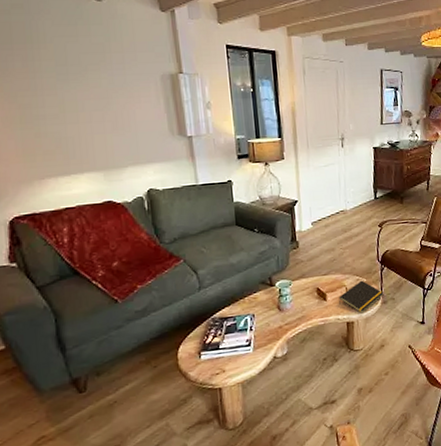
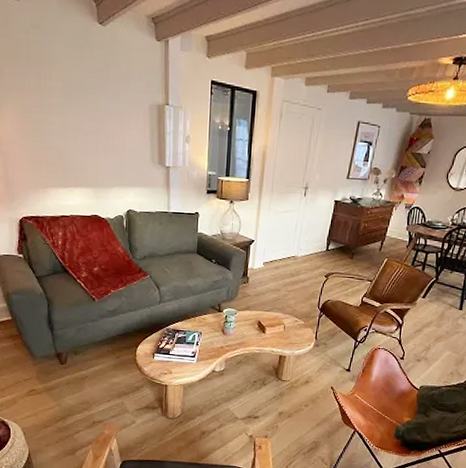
notepad: present [339,280,384,314] -> none [276,322,318,351]

